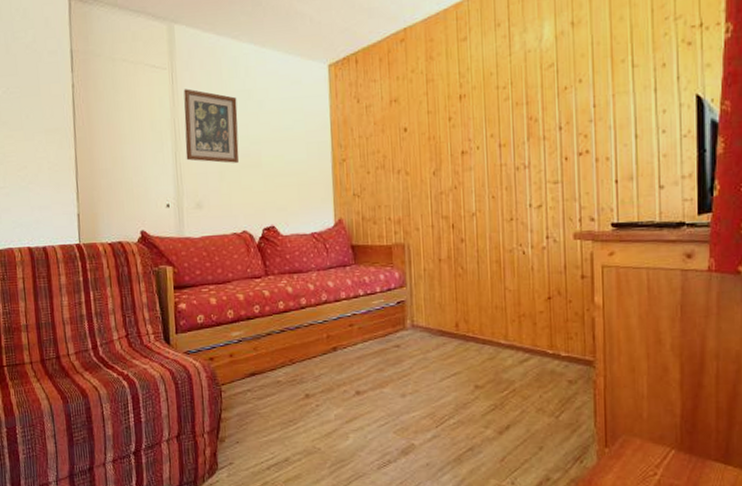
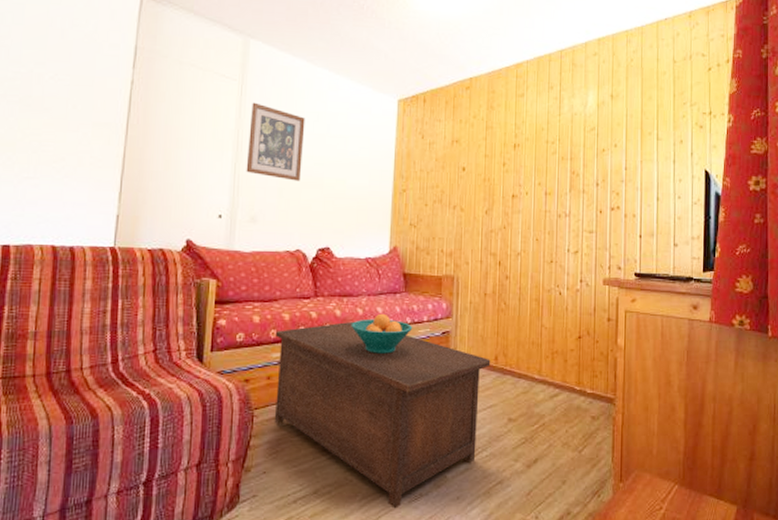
cabinet: none [233,297,451,475] -> present [274,321,491,509]
fruit bowl: none [303,287,366,327] -> present [351,313,413,354]

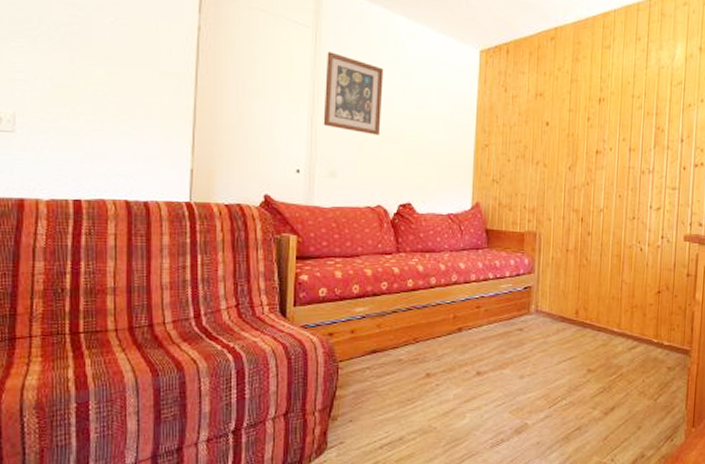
cabinet: present [274,321,491,509] -> none [359,276,572,453]
fruit bowl: present [351,313,413,354] -> none [433,269,495,308]

